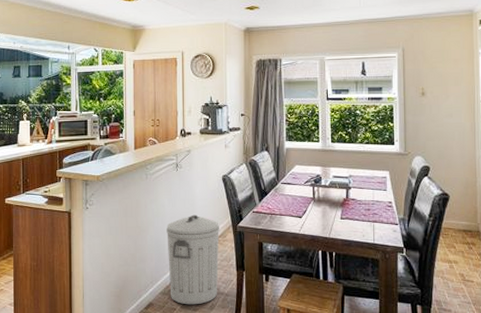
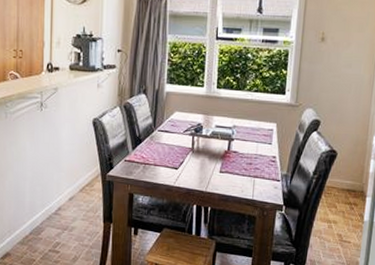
trash can: present [166,214,219,305] -> none [27,160,87,257]

